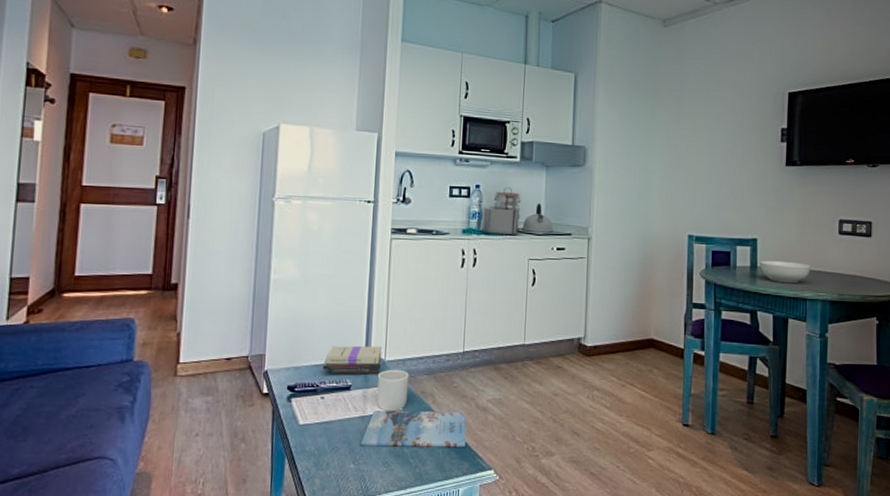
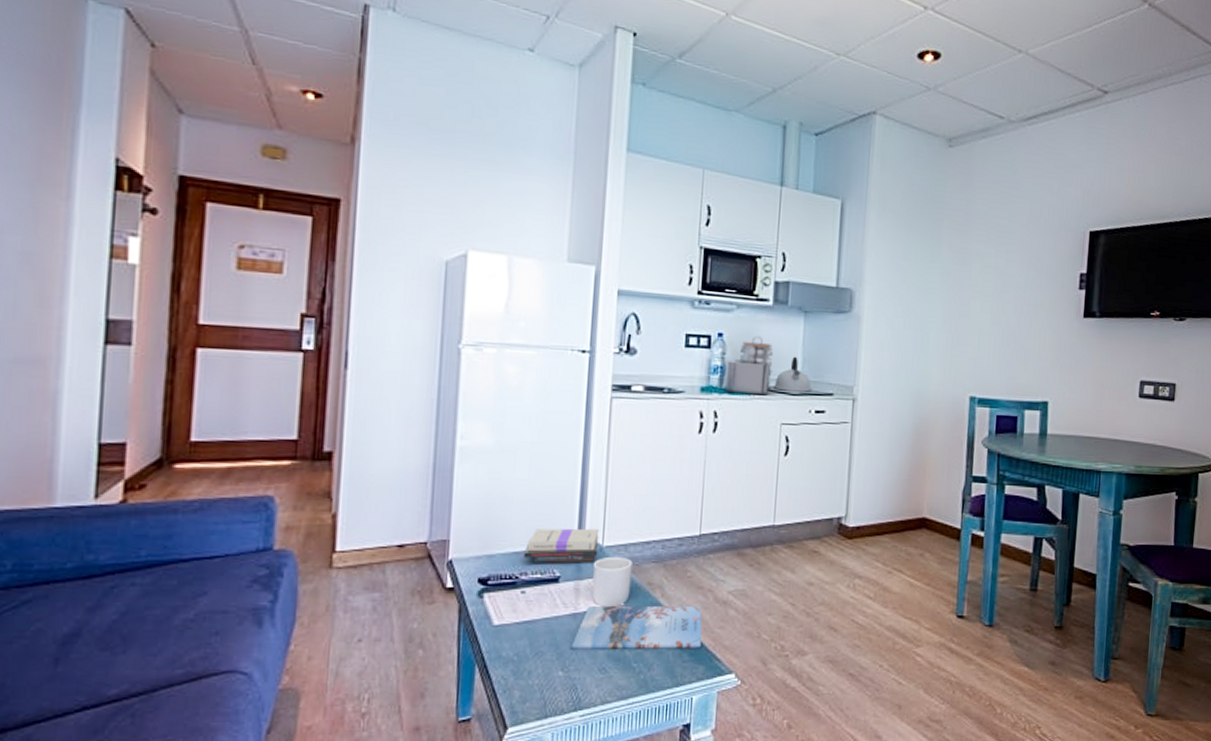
bowl: present [758,260,811,284] -> none [1049,427,1108,454]

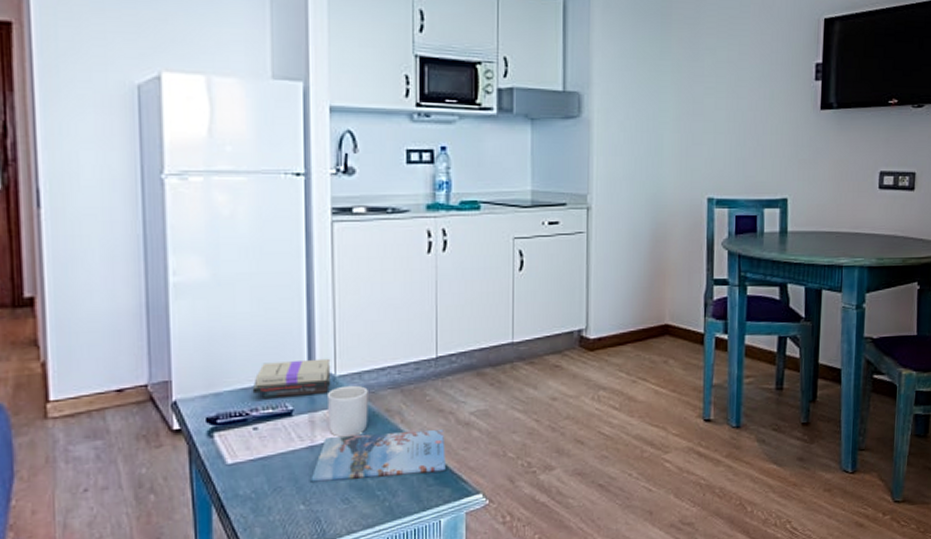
toaster: present [723,358,772,396] -> none [450,172,501,210]
spice rack: present [739,335,774,386] -> none [465,147,501,199]
kettle: present [774,356,812,393] -> none [504,166,544,205]

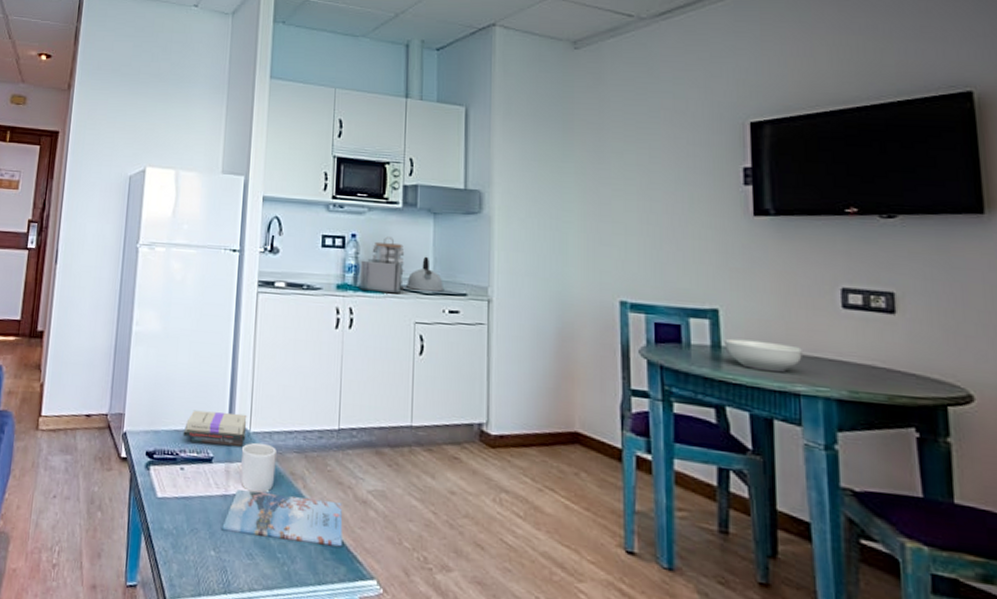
toaster: none [450,172,501,210] -> present [357,257,404,294]
spice rack: none [465,147,501,199] -> present [371,236,405,284]
kettle: none [504,166,544,205] -> present [406,256,445,293]
bowl: none [789,223,848,250] -> present [723,338,804,373]

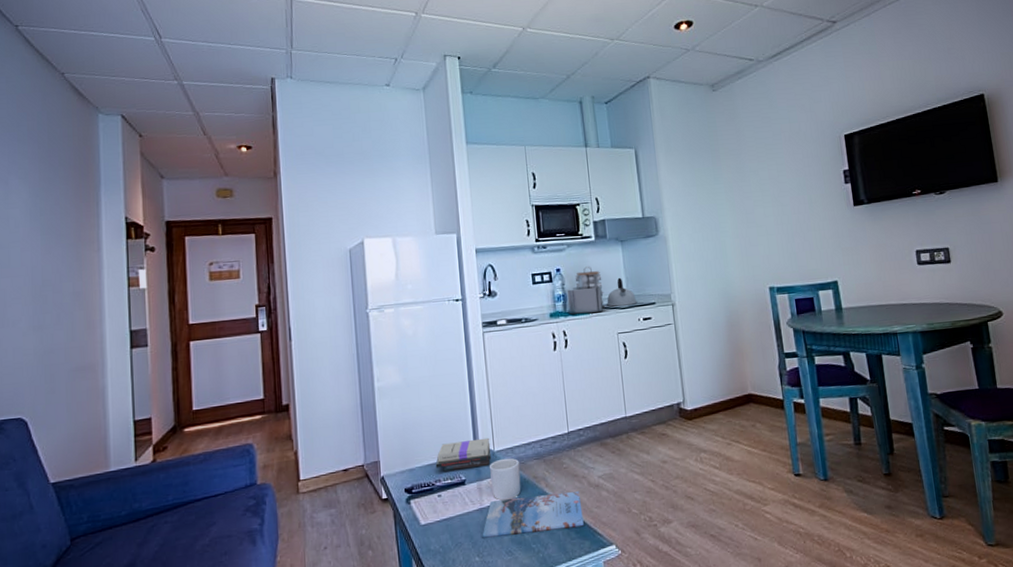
bowl: present [723,338,804,373] -> none [843,298,896,321]

